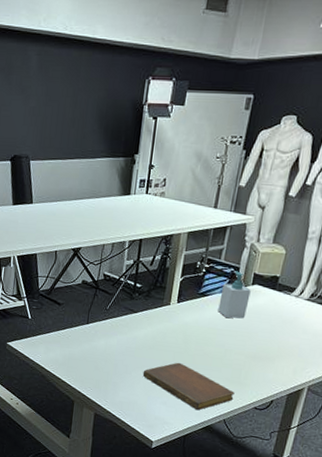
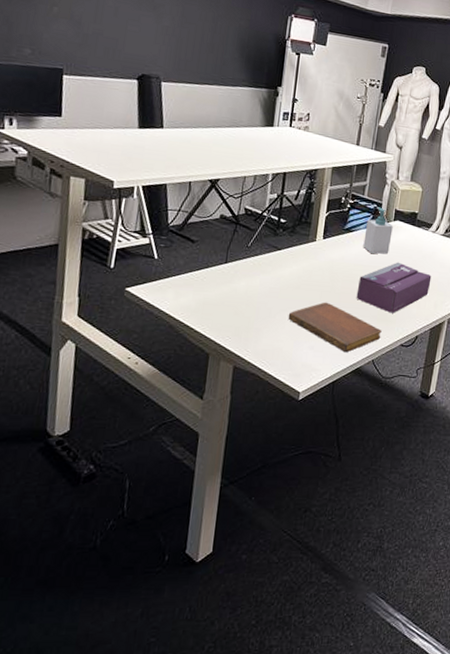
tissue box: none [209,326,292,377] -> present [356,262,432,313]

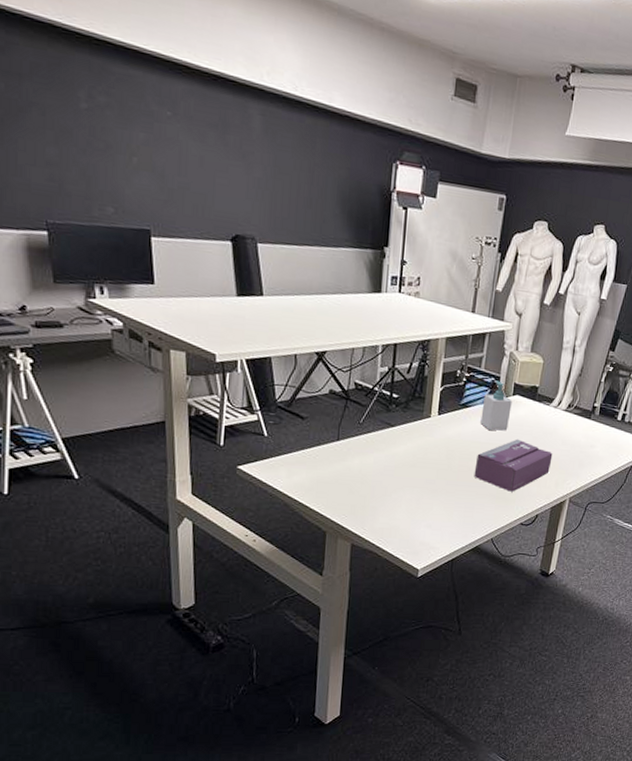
notebook: present [288,302,382,353] -> none [404,480,501,531]

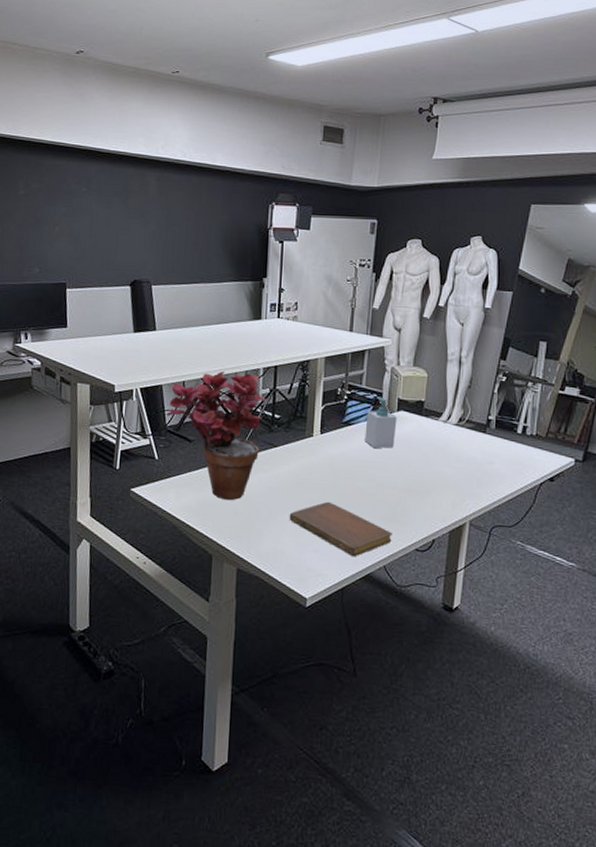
potted plant: none [277,346,384,479] -> present [167,371,266,501]
notebook: none [404,480,501,531] -> present [289,501,392,557]
tissue box: present [474,439,553,492] -> none [361,456,446,514]

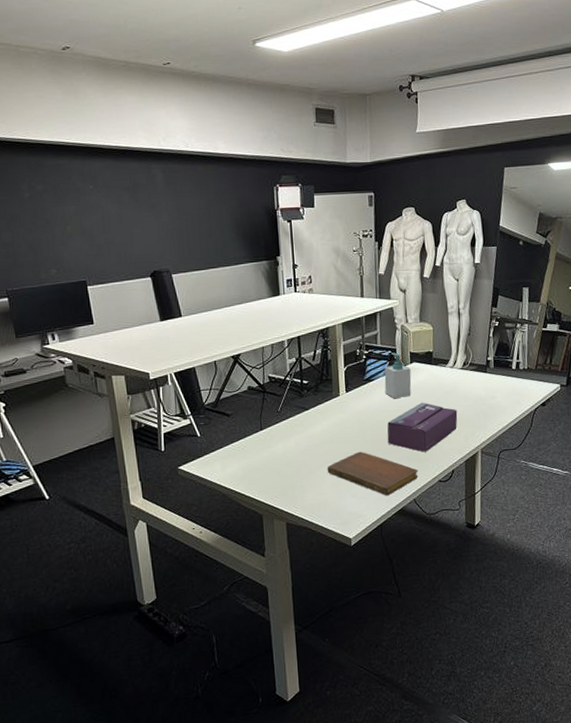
potted plant: present [167,371,266,501] -> none [203,346,293,464]
tissue box: none [361,456,446,514] -> present [387,402,458,452]

